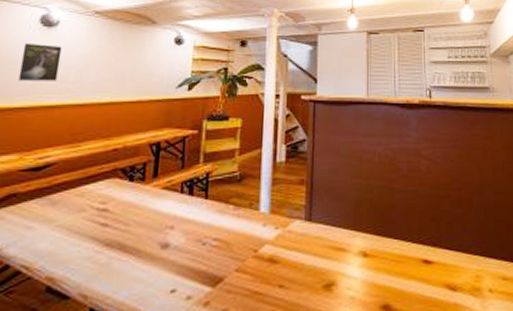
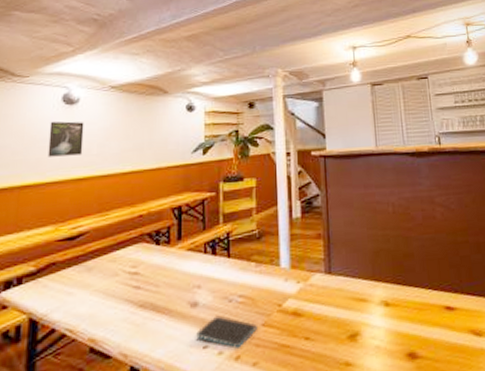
smartphone: none [163,258,230,294] -> present [195,315,257,349]

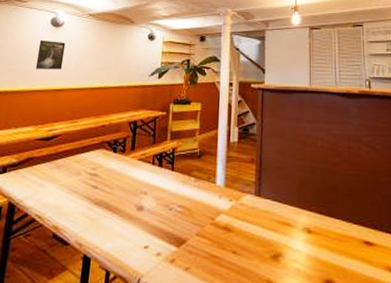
smartphone: present [195,315,257,349] -> none [138,220,192,252]

